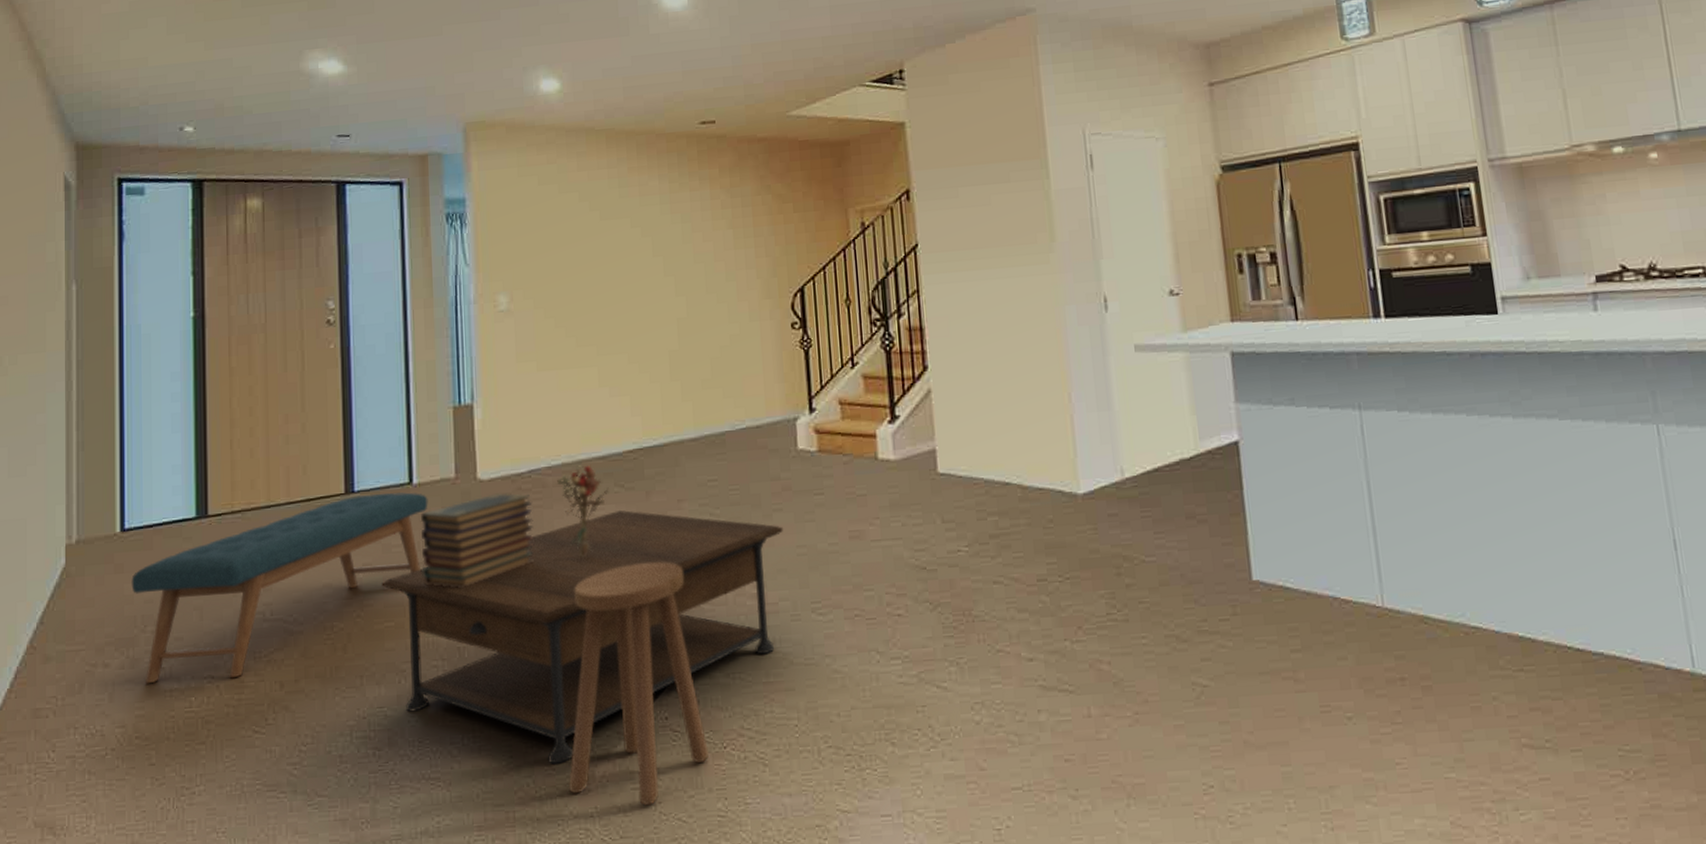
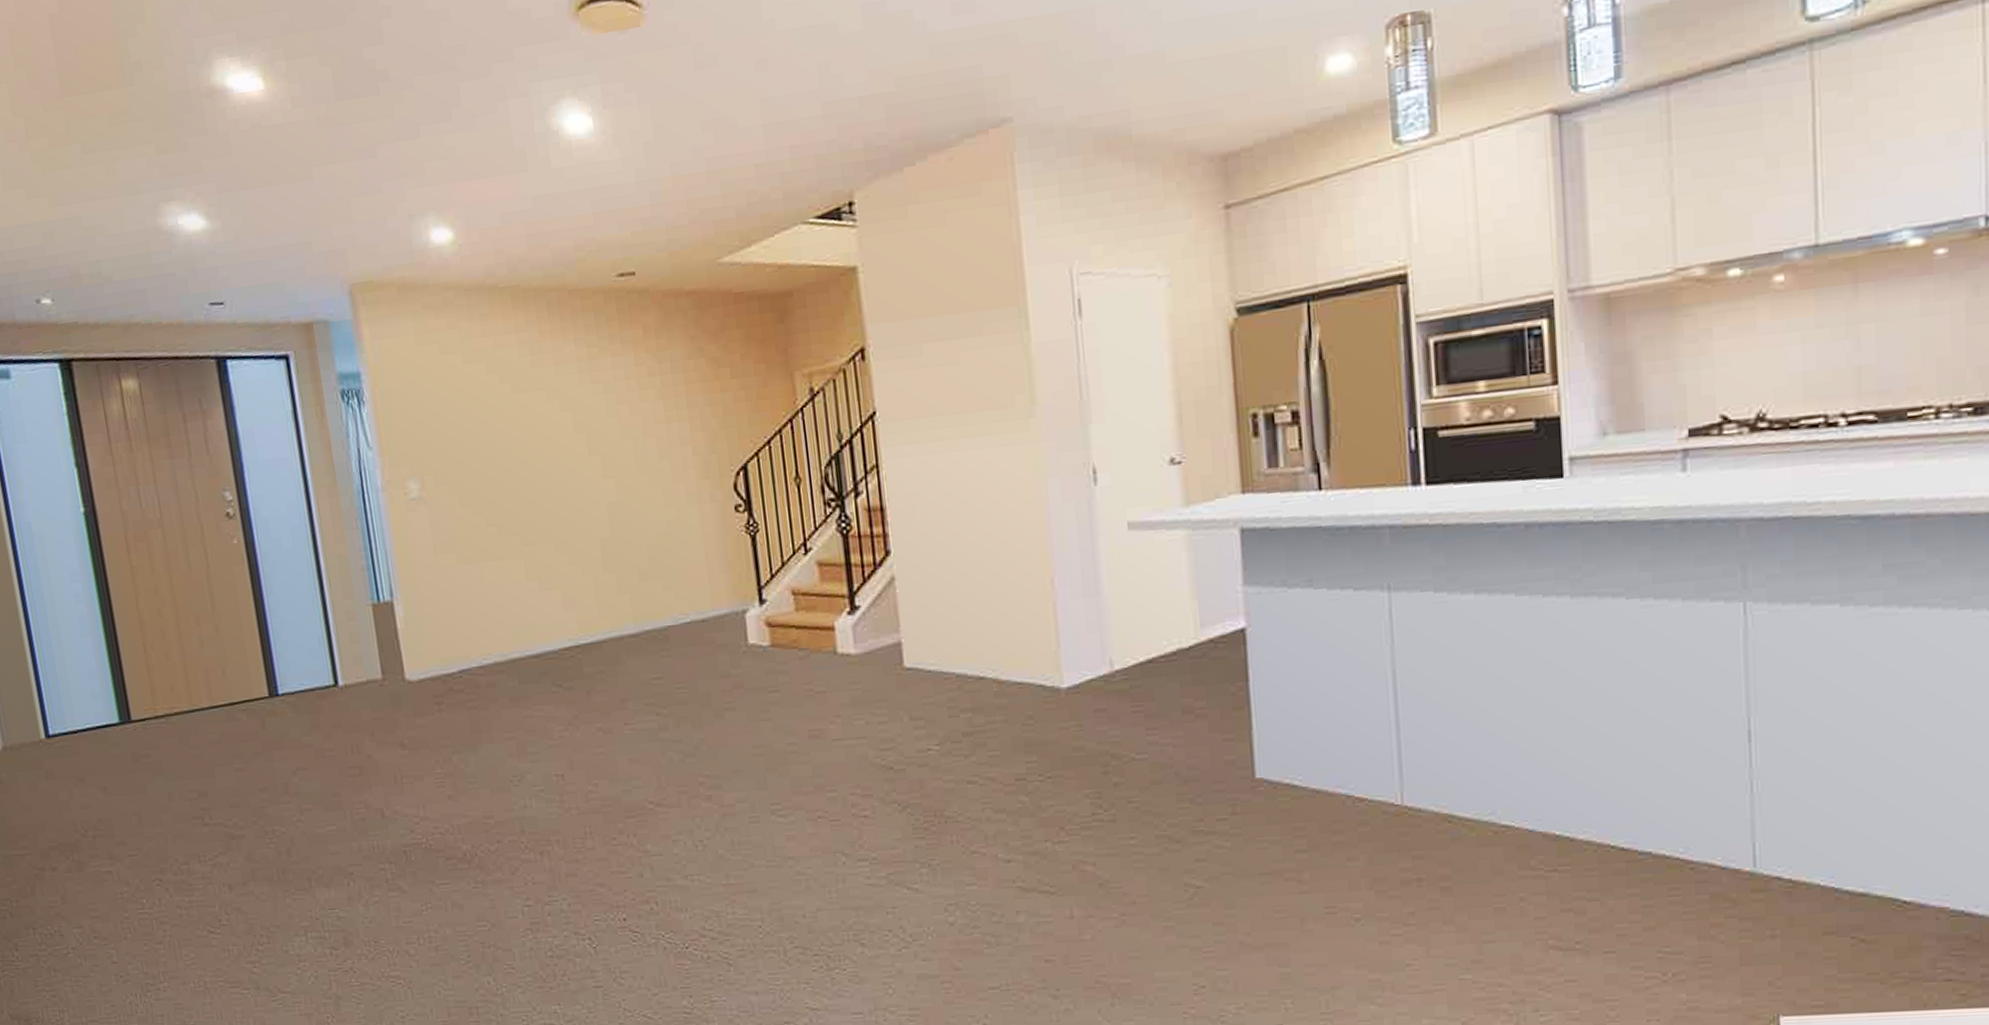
bench: present [131,492,428,684] -> none [64,695,357,887]
coffee table: present [382,510,783,764] -> none [318,711,737,964]
book stack: present [420,492,534,588] -> none [350,694,474,792]
bouquet: present [557,464,609,557] -> none [490,663,547,760]
stool: present [569,562,708,806] -> none [518,763,671,1003]

